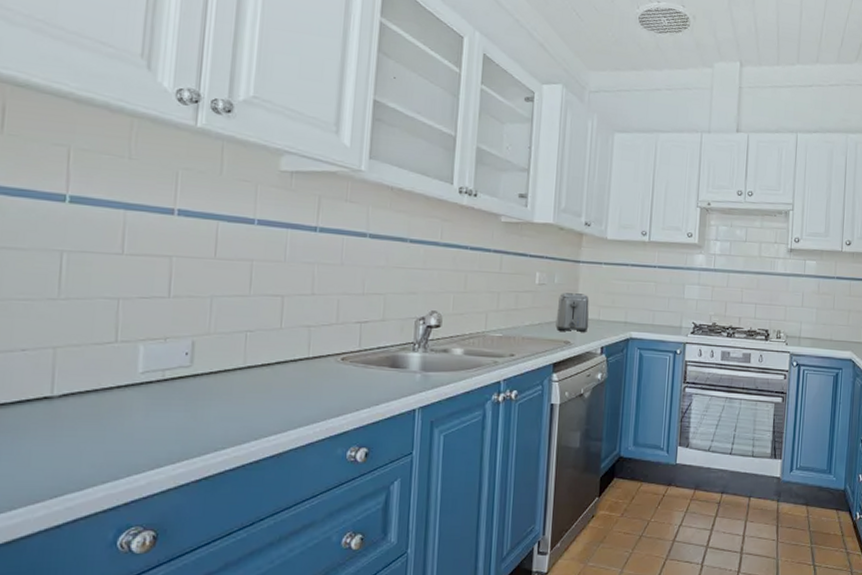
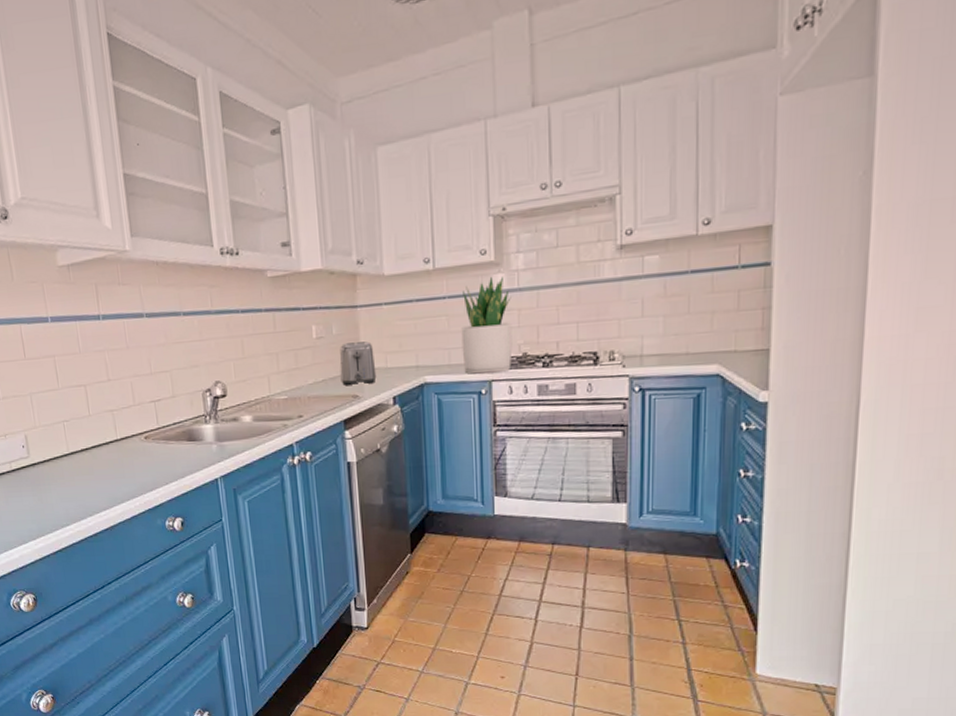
planter: none [664,255,708,337] -> present [461,276,513,375]

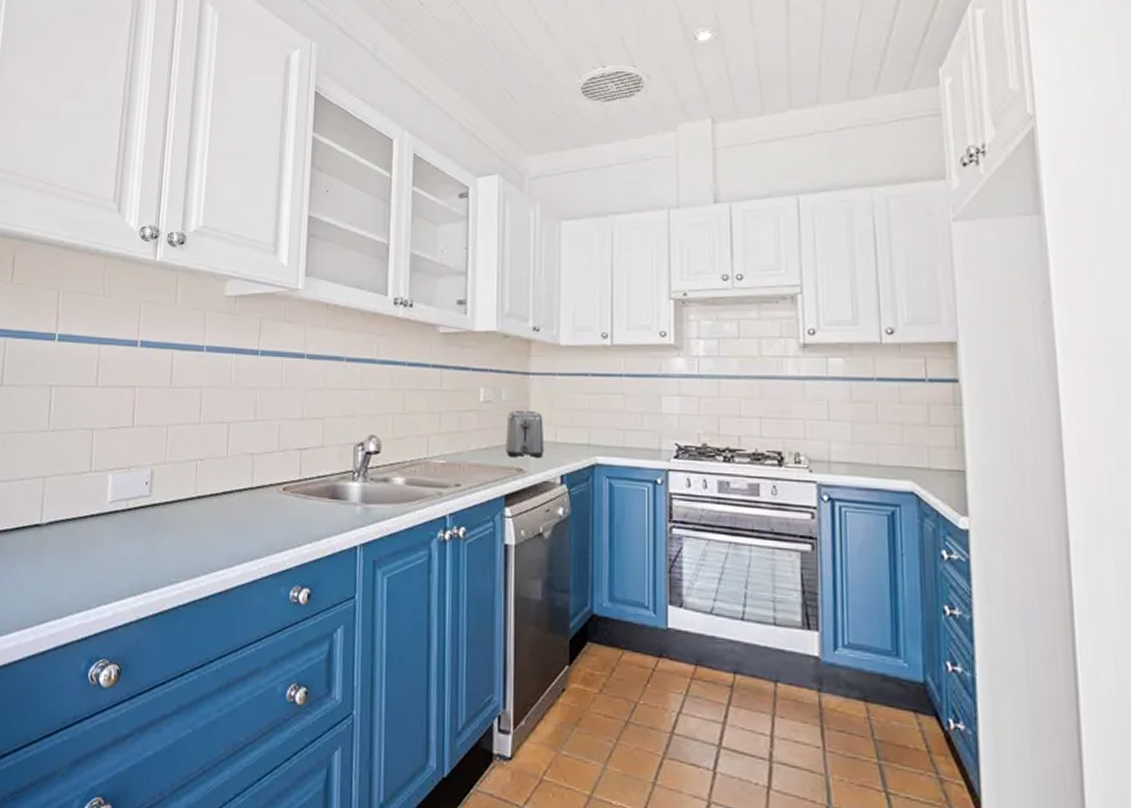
planter: present [461,276,513,375] -> none [637,359,692,463]

